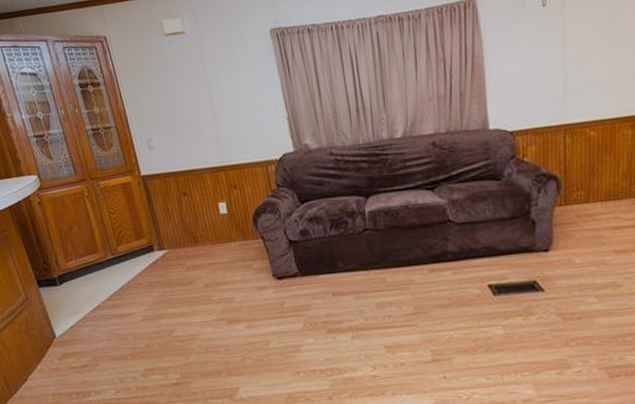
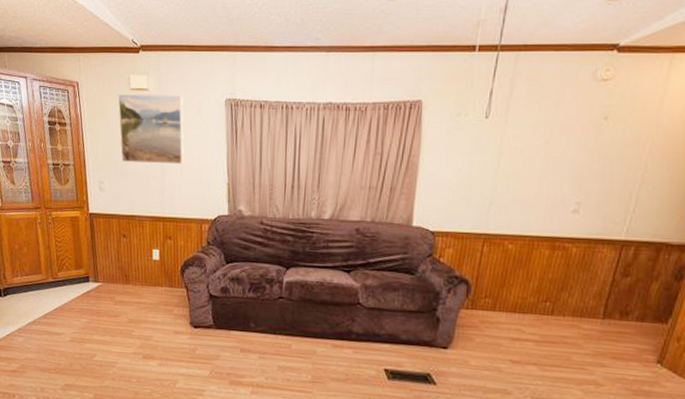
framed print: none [152,32,237,114] -> present [118,95,184,165]

